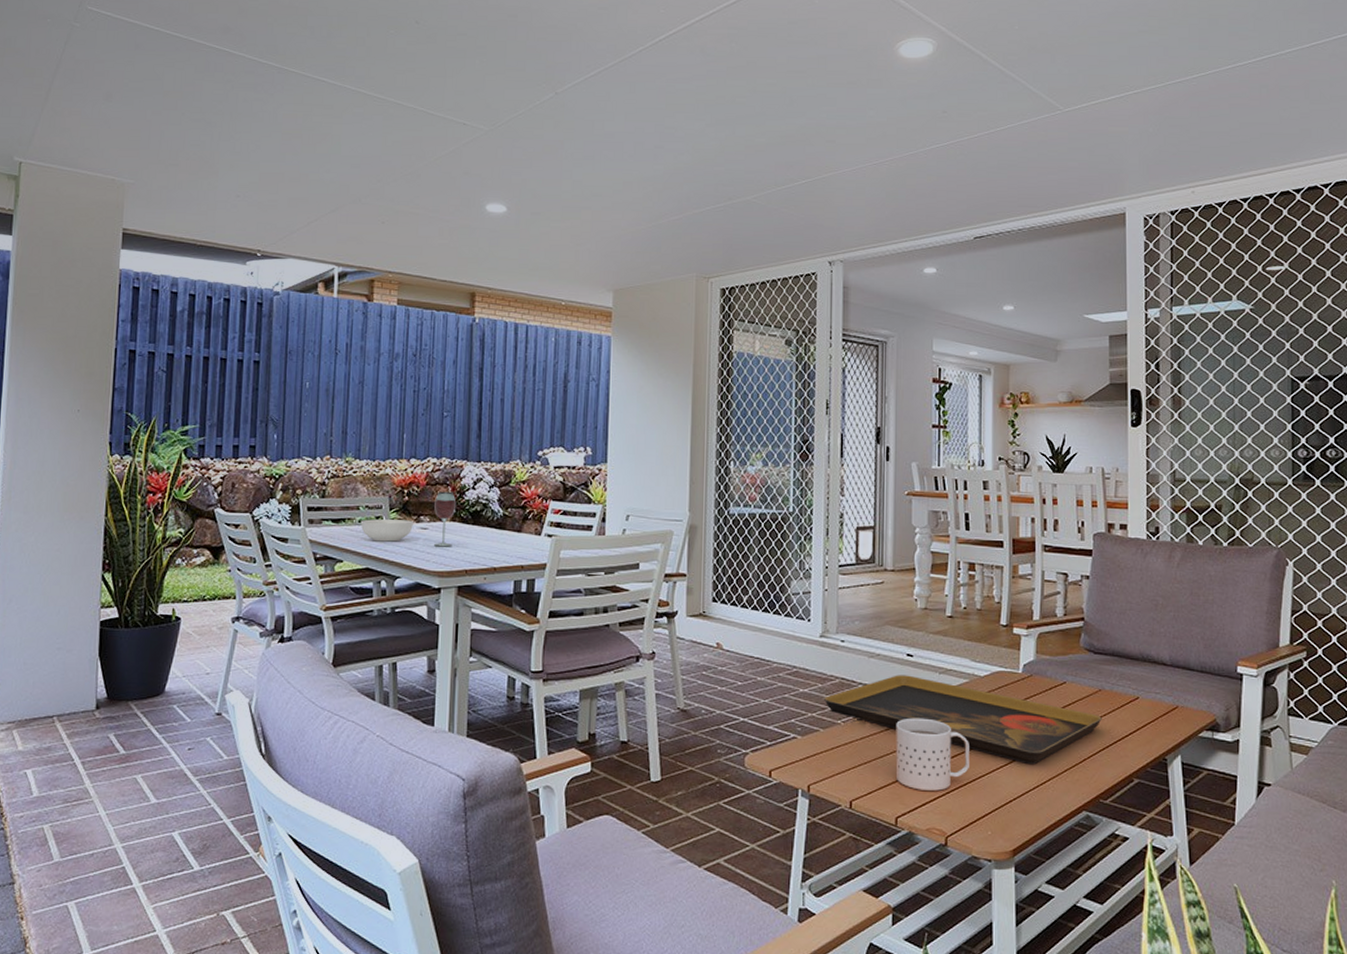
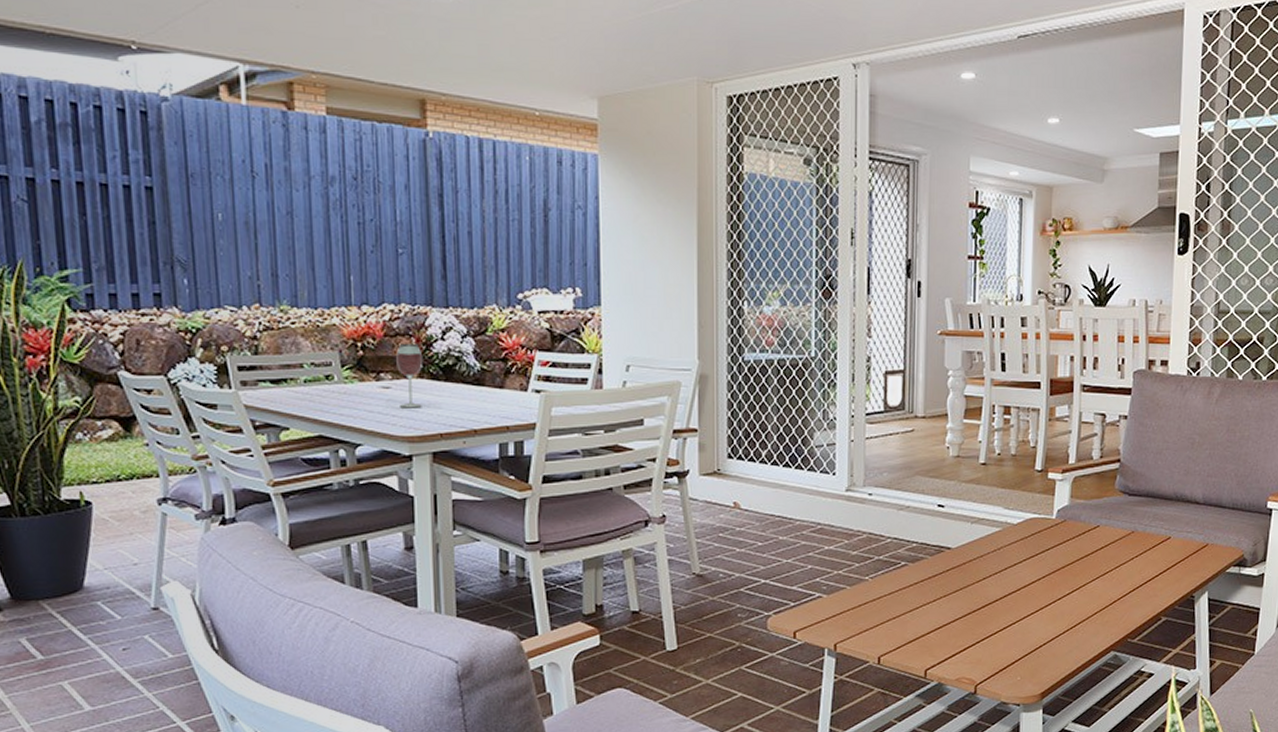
bowl: present [360,519,415,542] -> none [306,378,374,404]
decorative tray: present [824,675,1102,765] -> none [851,526,1134,610]
mug: present [895,718,970,791] -> none [925,569,1001,642]

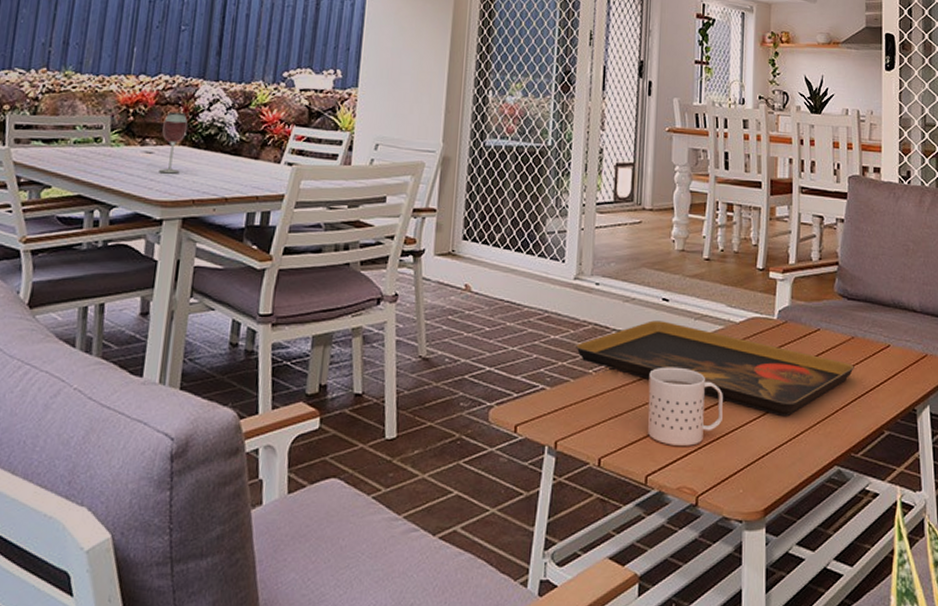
decorative tray: none [851,526,1134,610] -> present [576,320,854,417]
mug: none [925,569,1001,642] -> present [647,367,724,446]

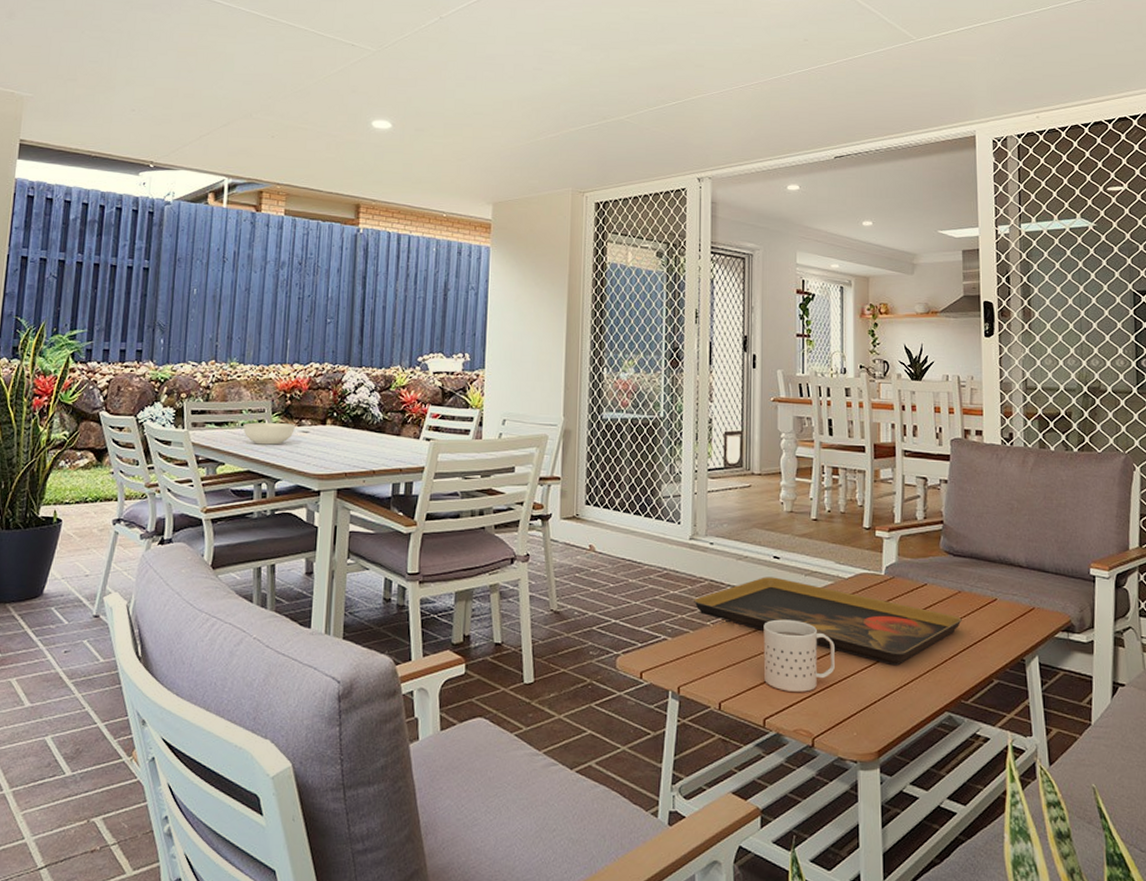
bowl: none [75,140,139,167] -> present [243,422,296,445]
wineglass: present [159,112,188,174] -> none [315,395,338,450]

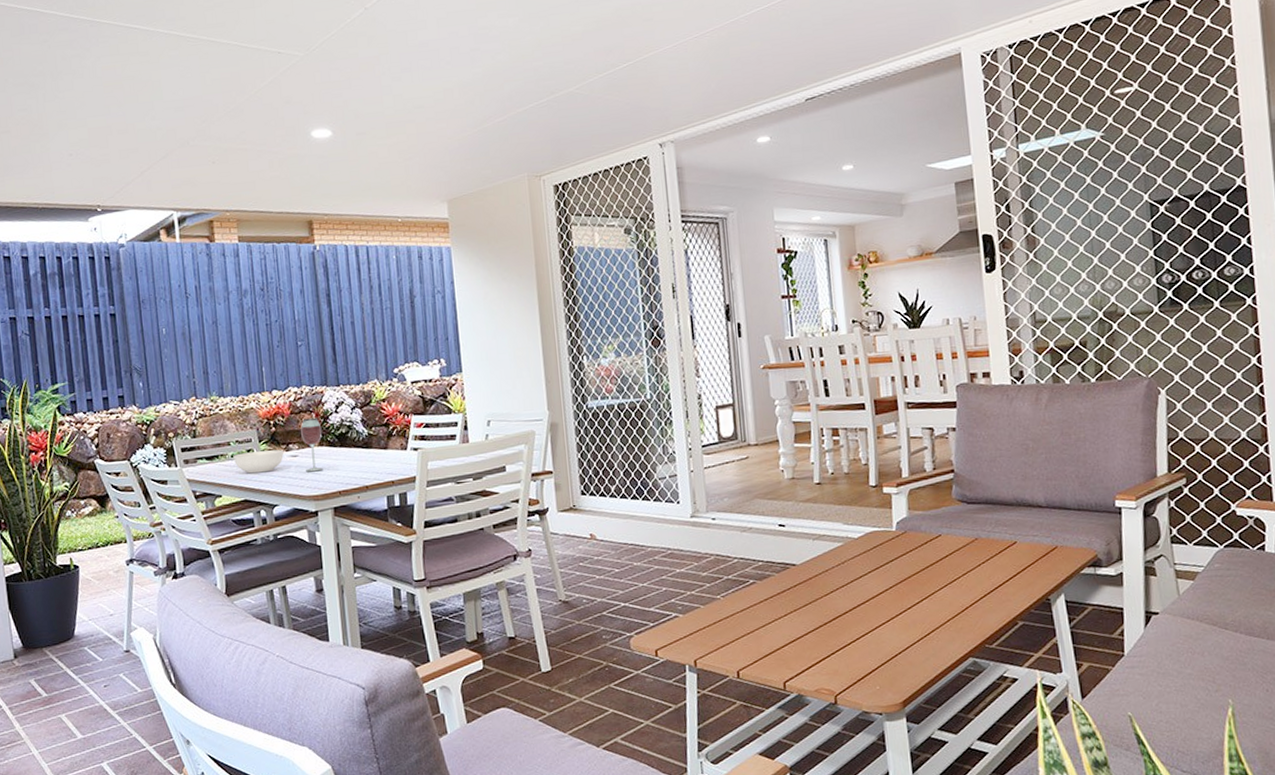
wineglass: none [315,395,338,450] -> present [301,417,323,472]
decorative tray: present [694,577,962,666] -> none [701,544,981,619]
mug: present [763,619,836,692] -> none [775,584,853,654]

